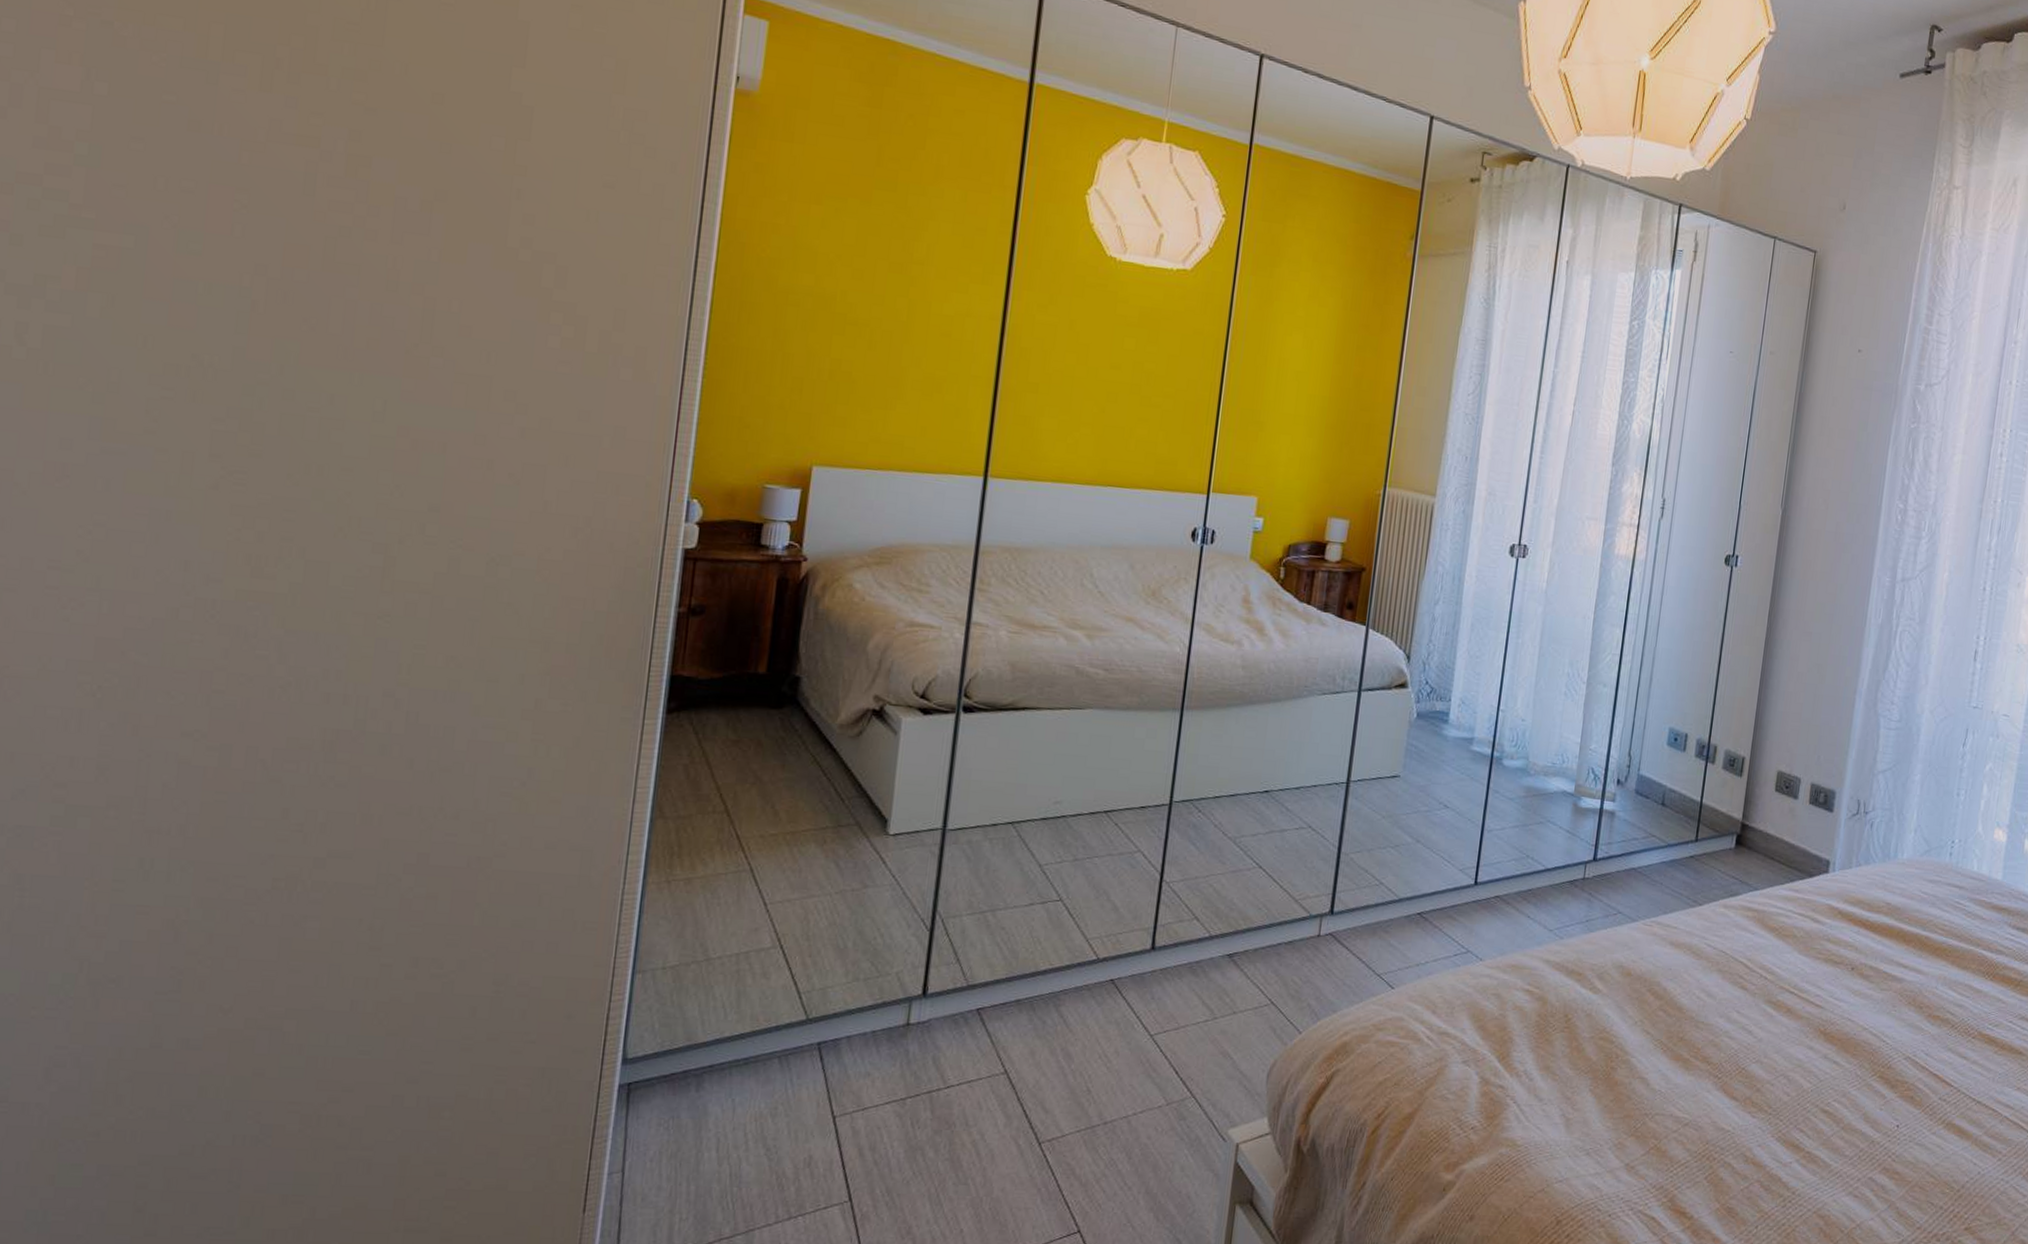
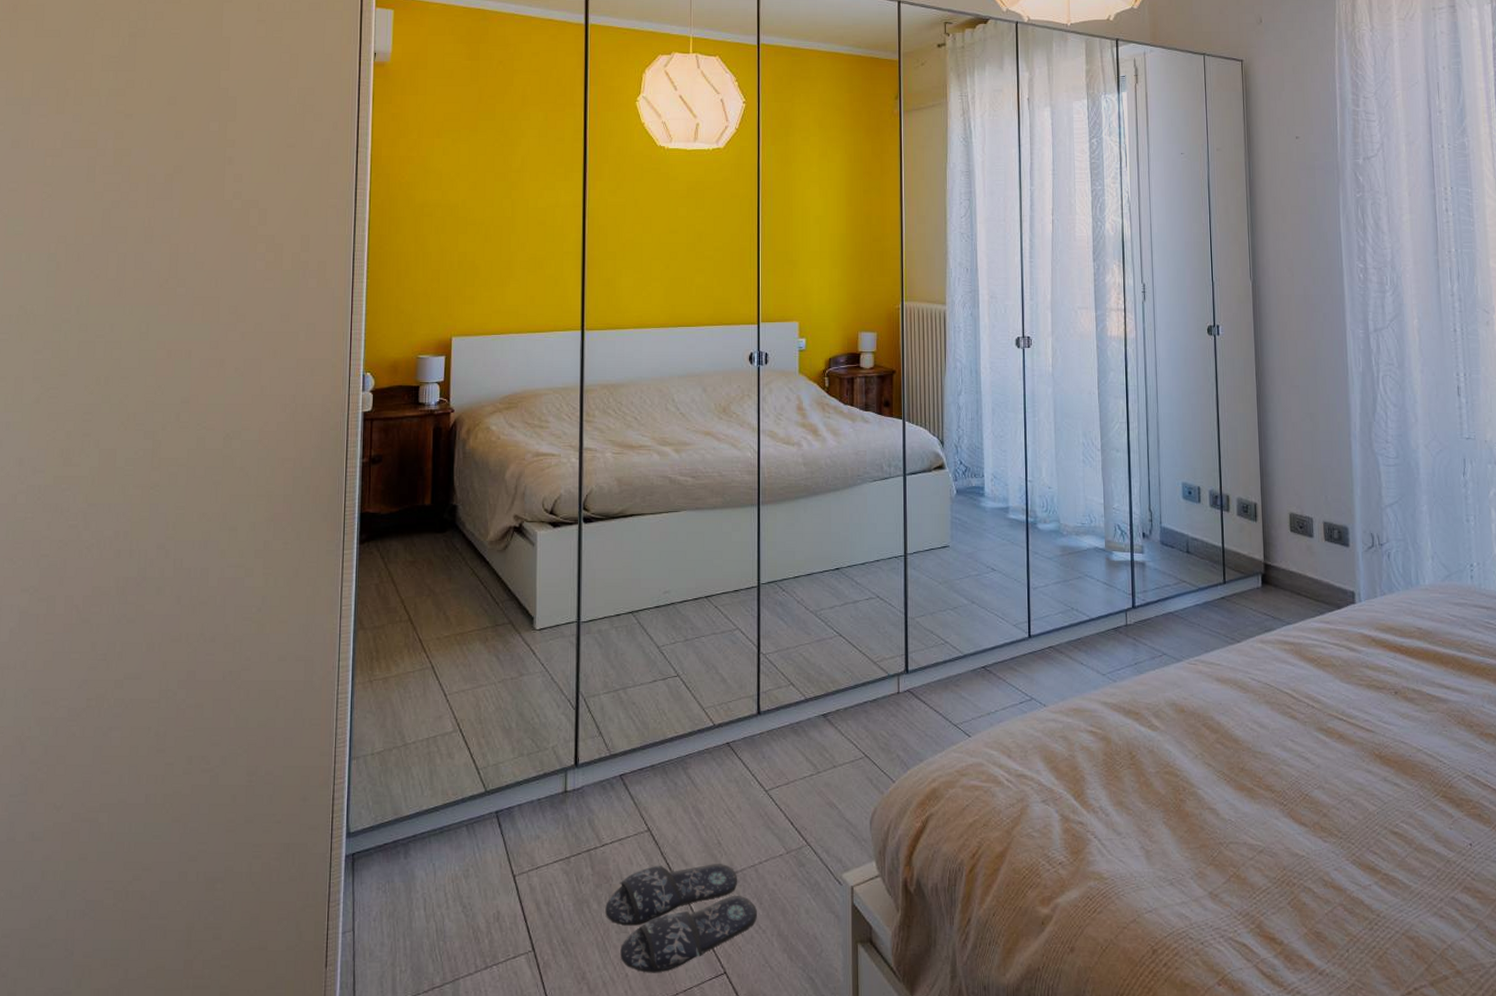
slippers: none [943,1111,1124,1230] -> present [605,864,757,973]

